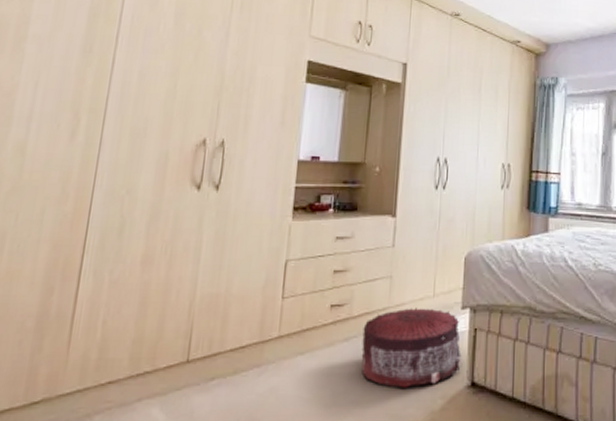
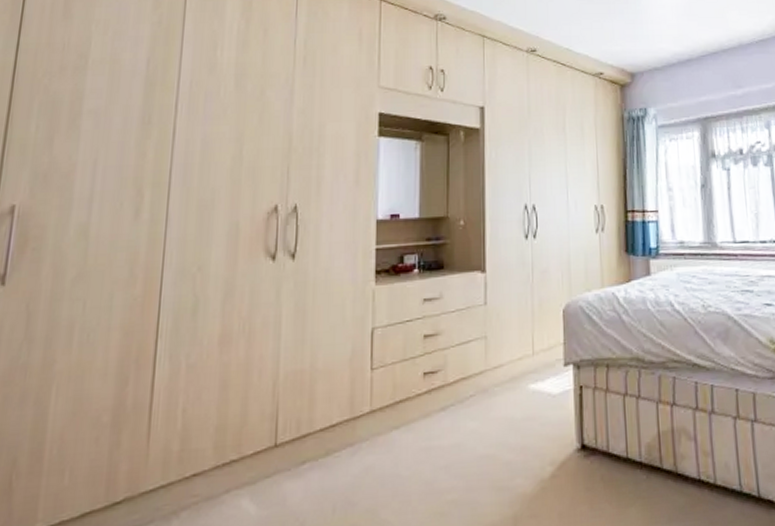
pouf: present [361,308,461,388] -> none [460,368,568,457]

